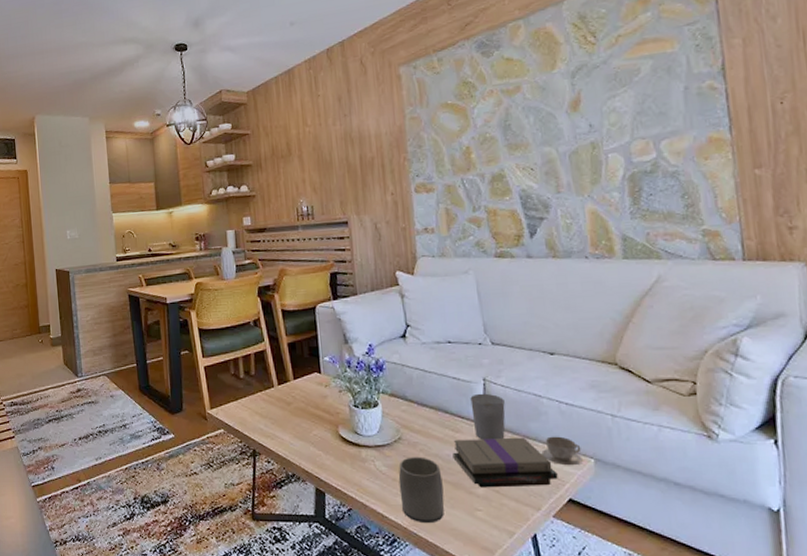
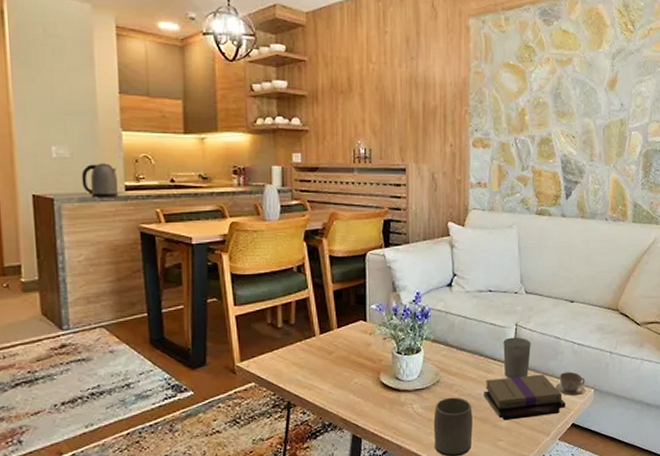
kettle: none [86,240,112,268] -> present [81,163,119,197]

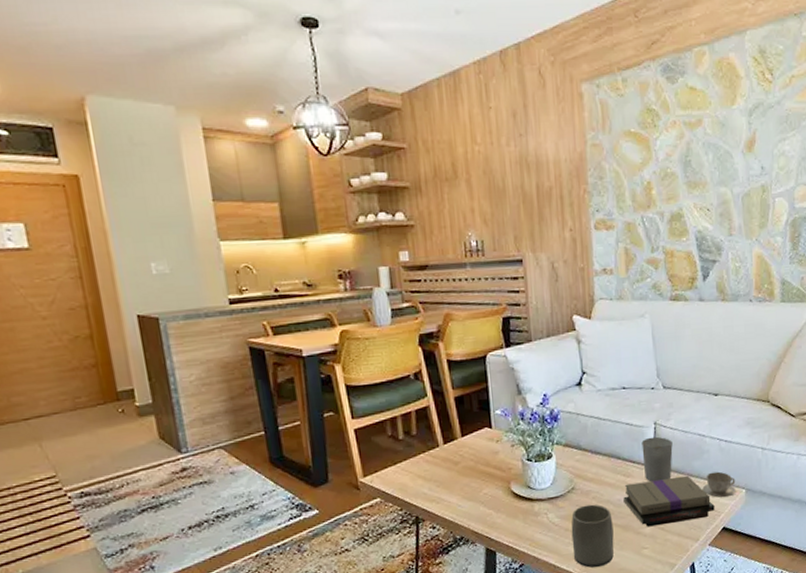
kettle: present [81,163,119,197] -> none [183,276,224,314]

